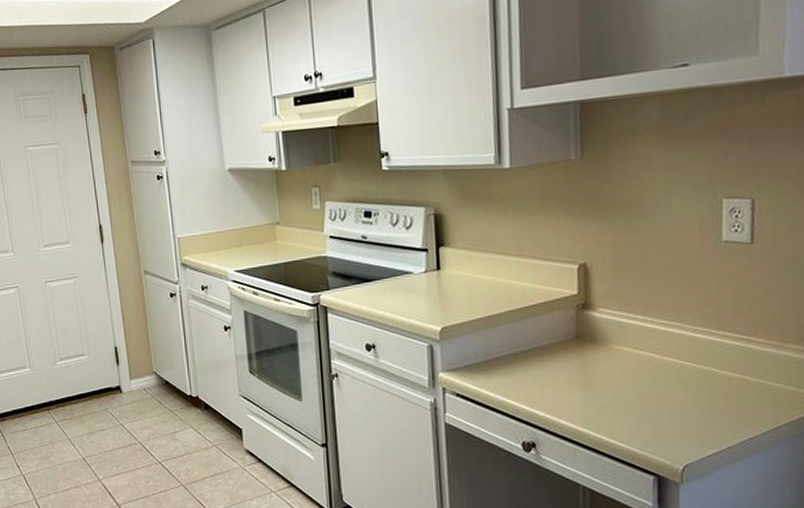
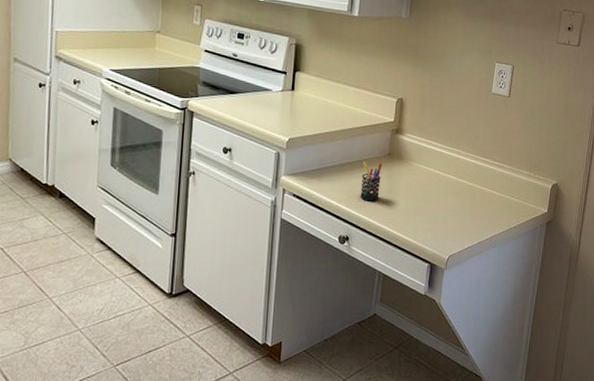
pen holder: none [542,348,571,398] -> present [360,161,383,202]

